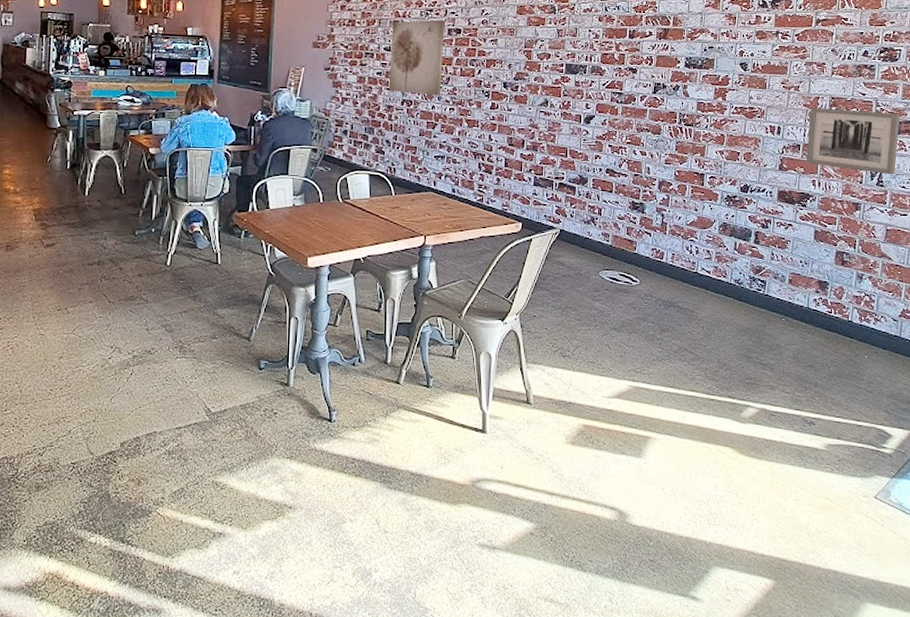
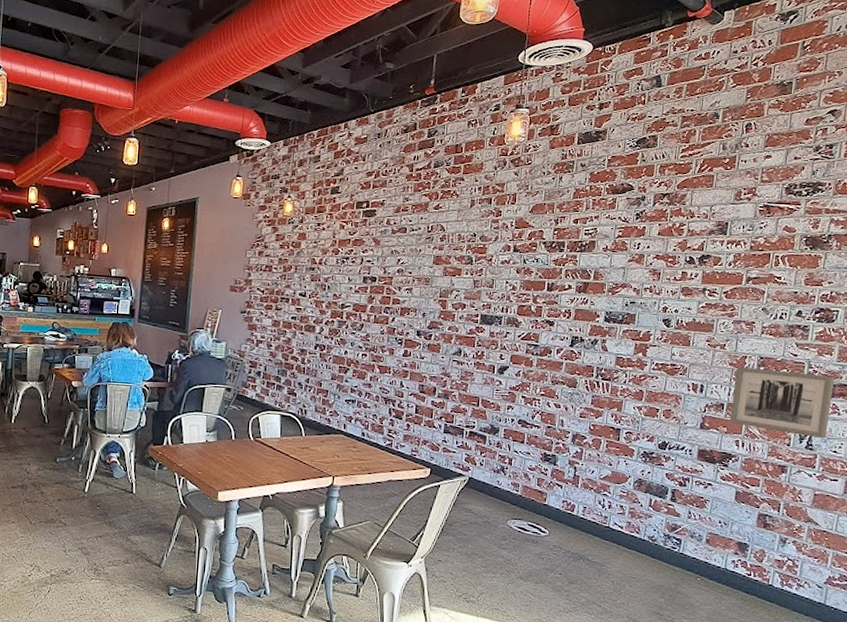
wall art: present [388,20,445,96] -> none [302,267,361,342]

